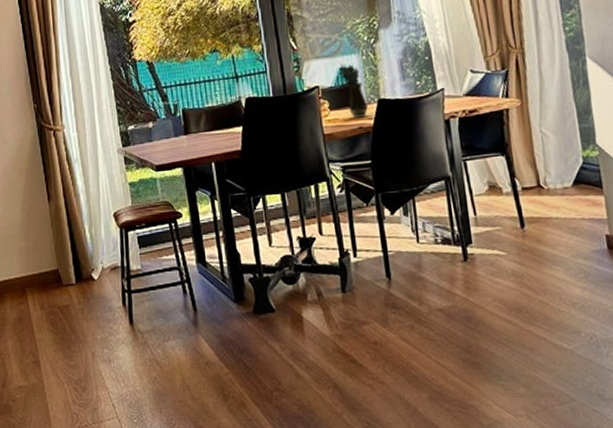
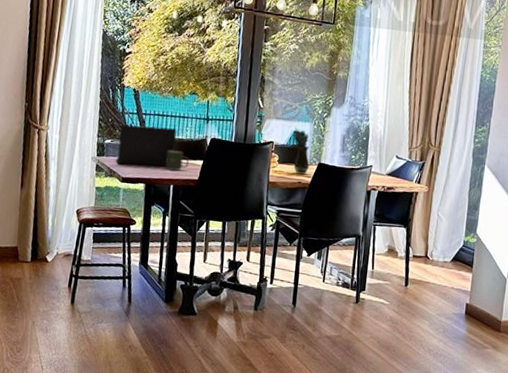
laptop: none [141,96,207,151] -> present [116,124,177,167]
mug: none [198,120,227,146] -> present [165,150,189,171]

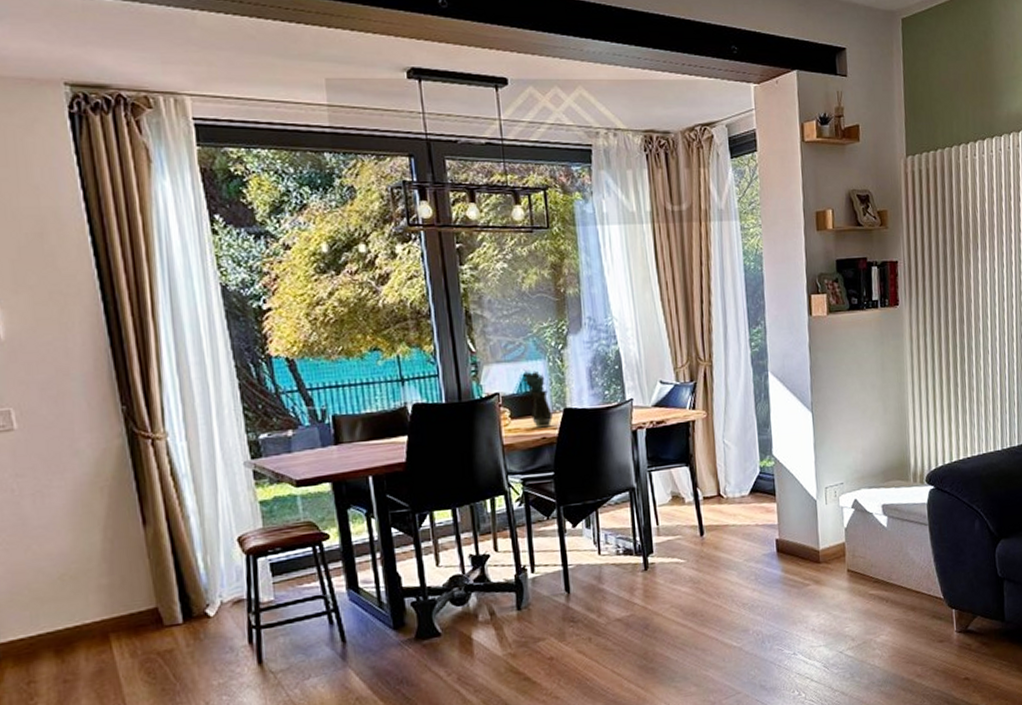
laptop: present [116,124,177,167] -> none [277,401,364,464]
mug: present [165,150,189,171] -> none [353,428,388,457]

